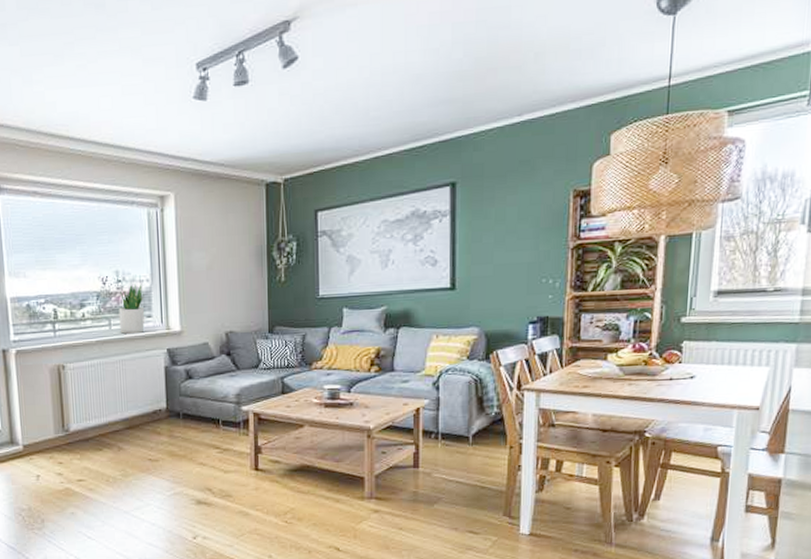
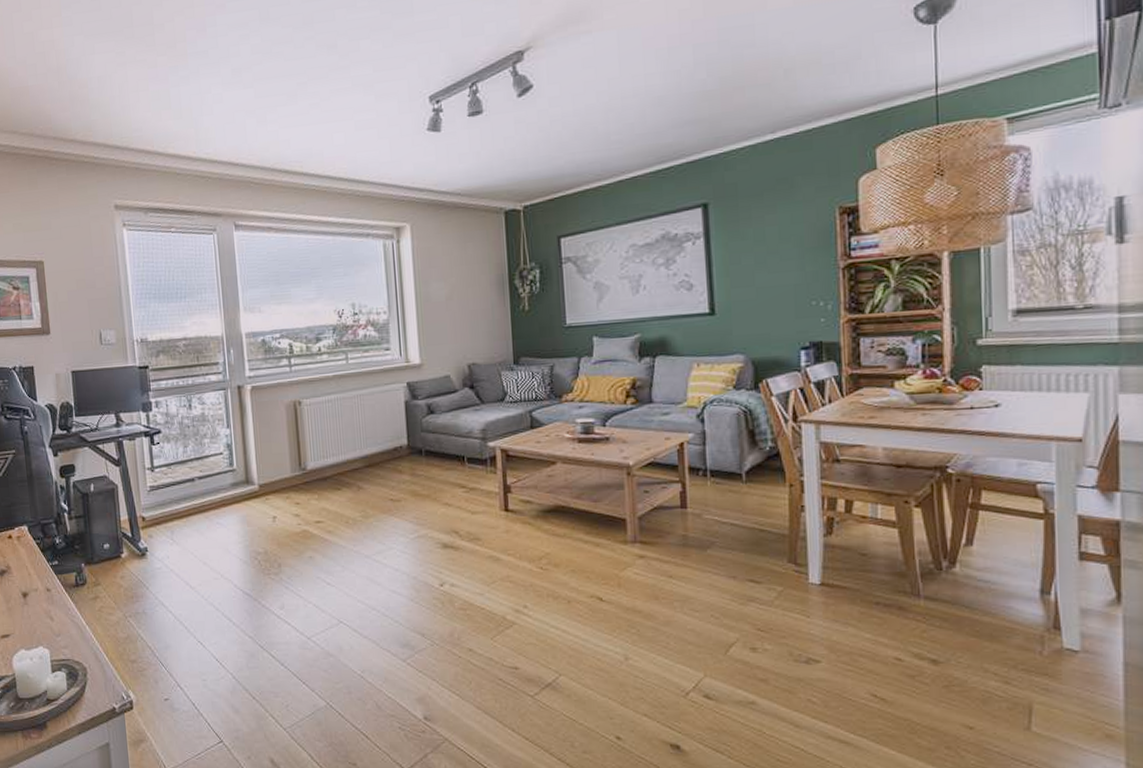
planter: present [119,282,145,335] -> none [355,315,383,369]

